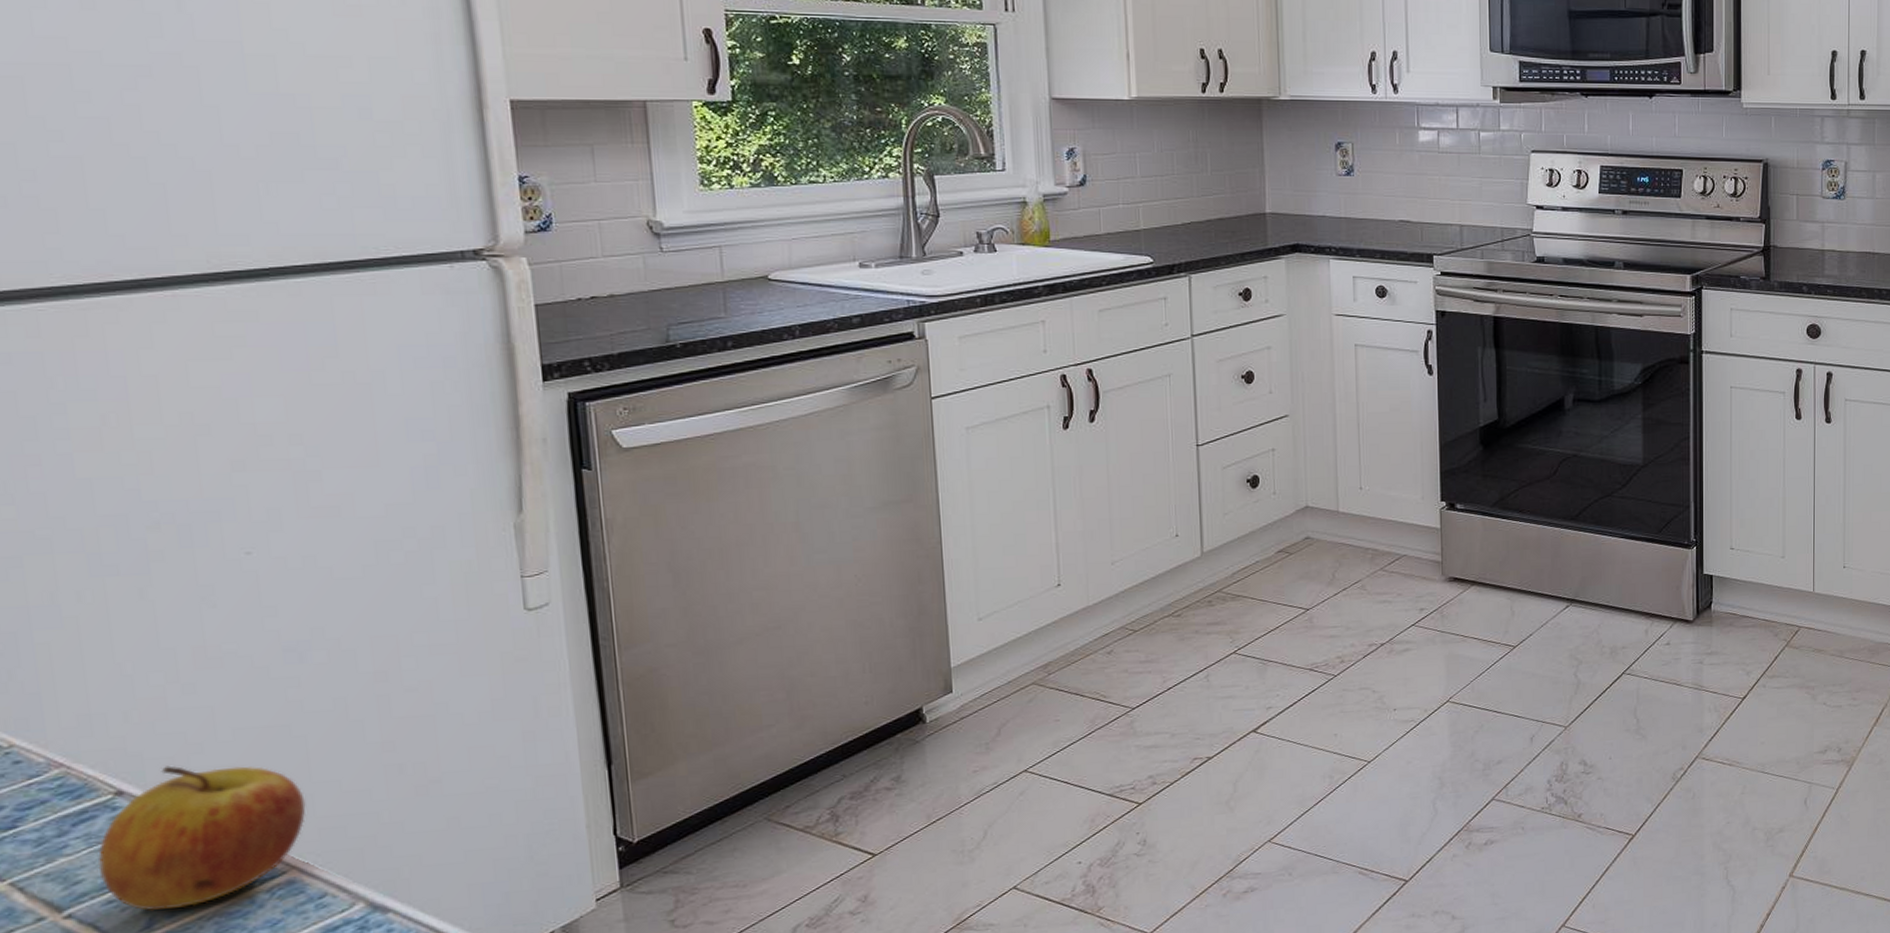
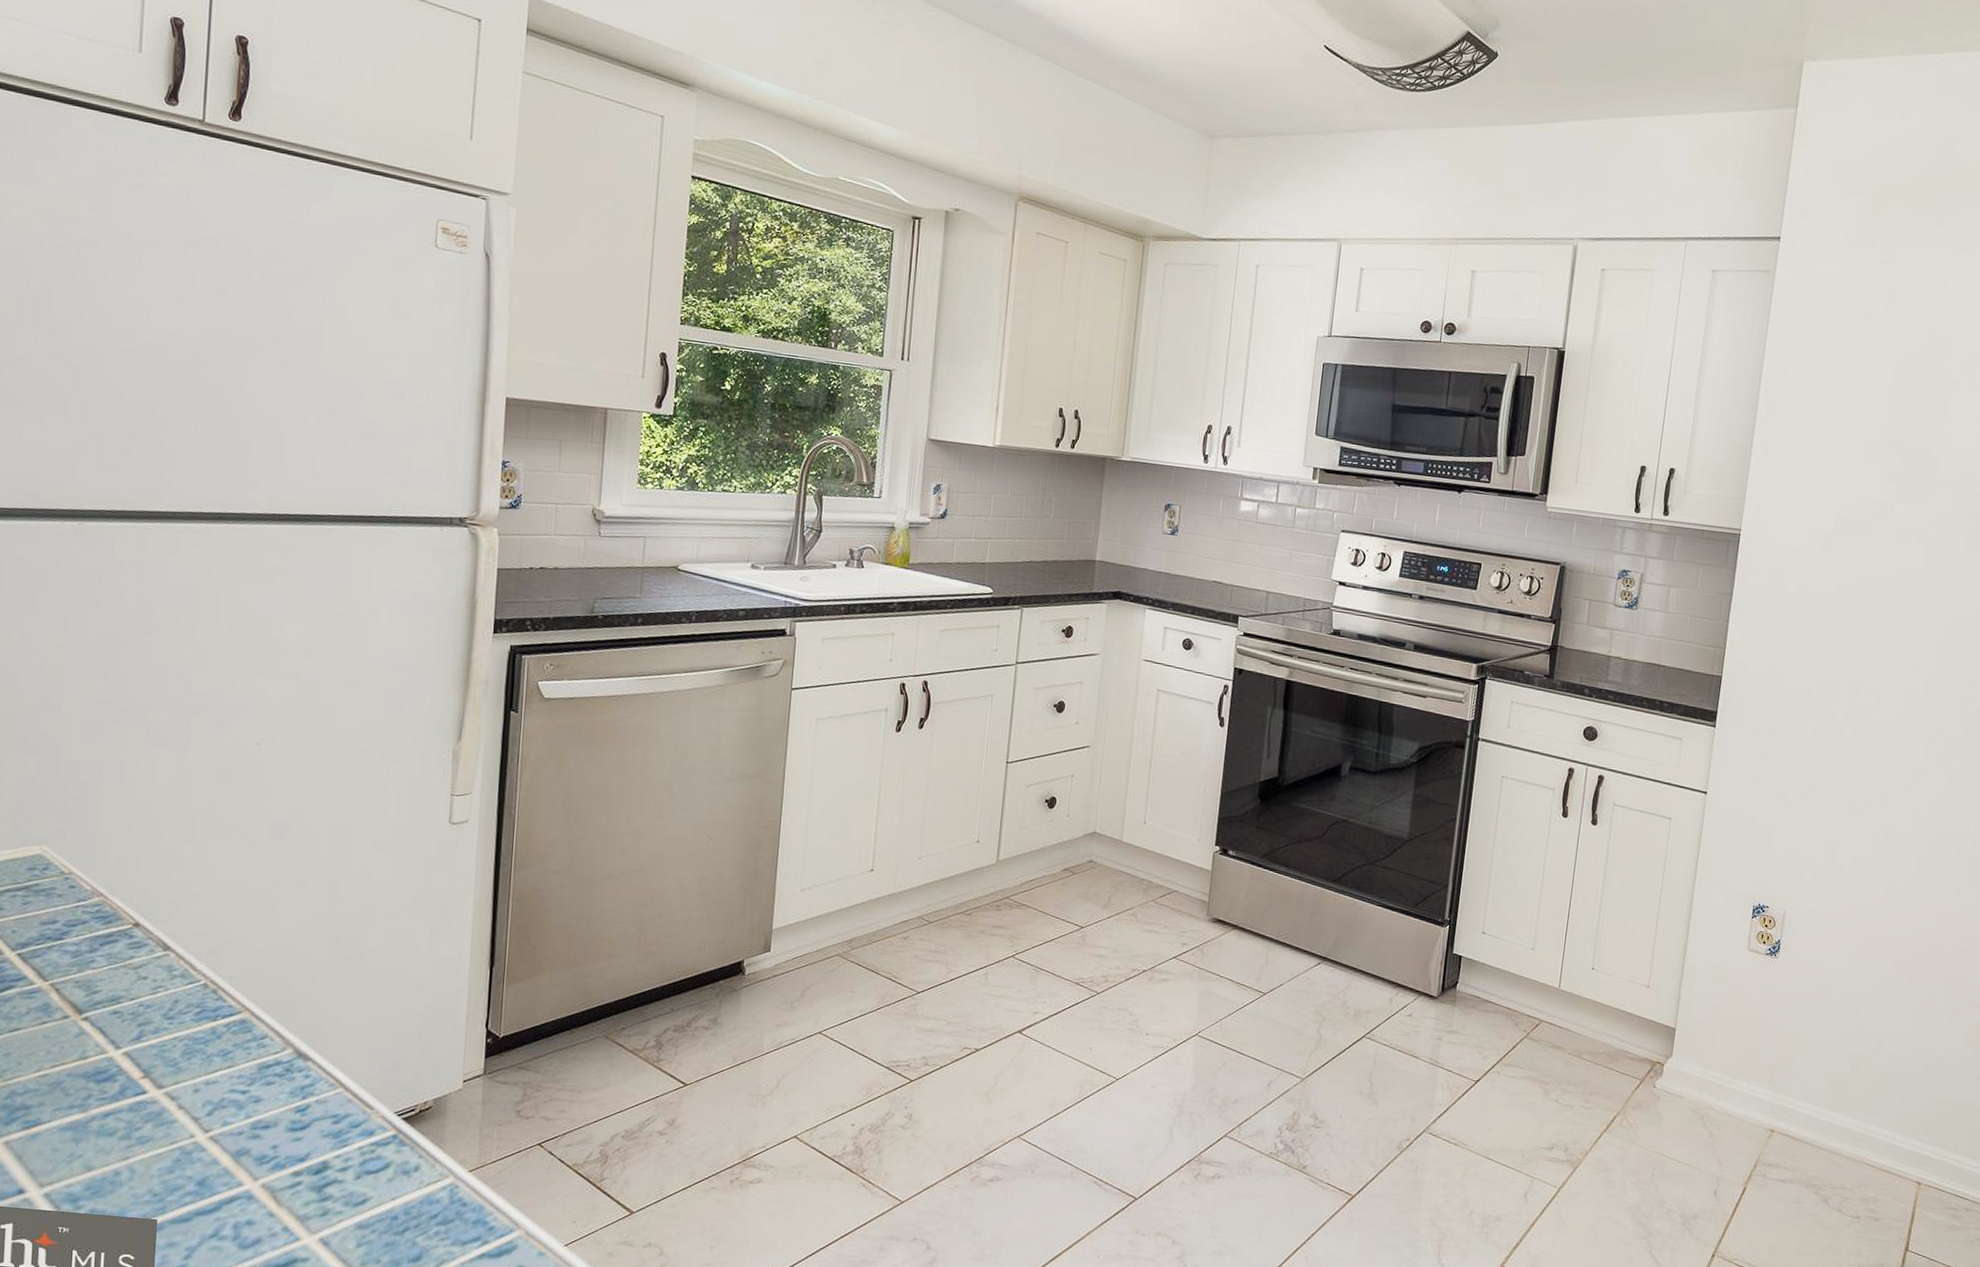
apple: present [98,766,306,911] -> none [112,908,265,1028]

